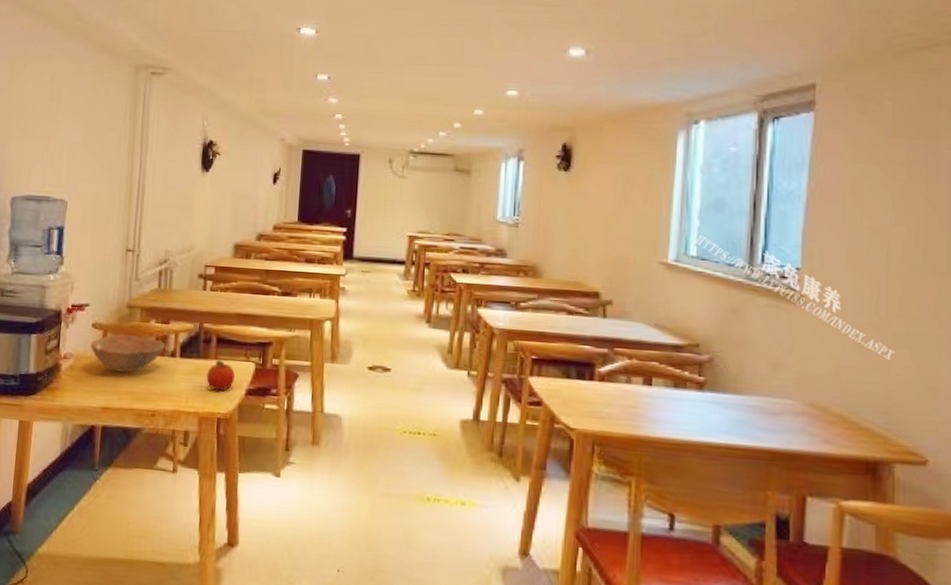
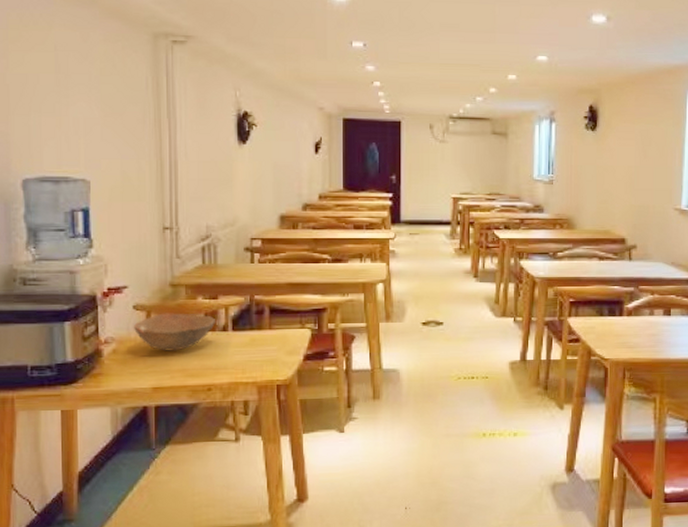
fruit: present [206,360,235,391] -> none [262,329,292,360]

